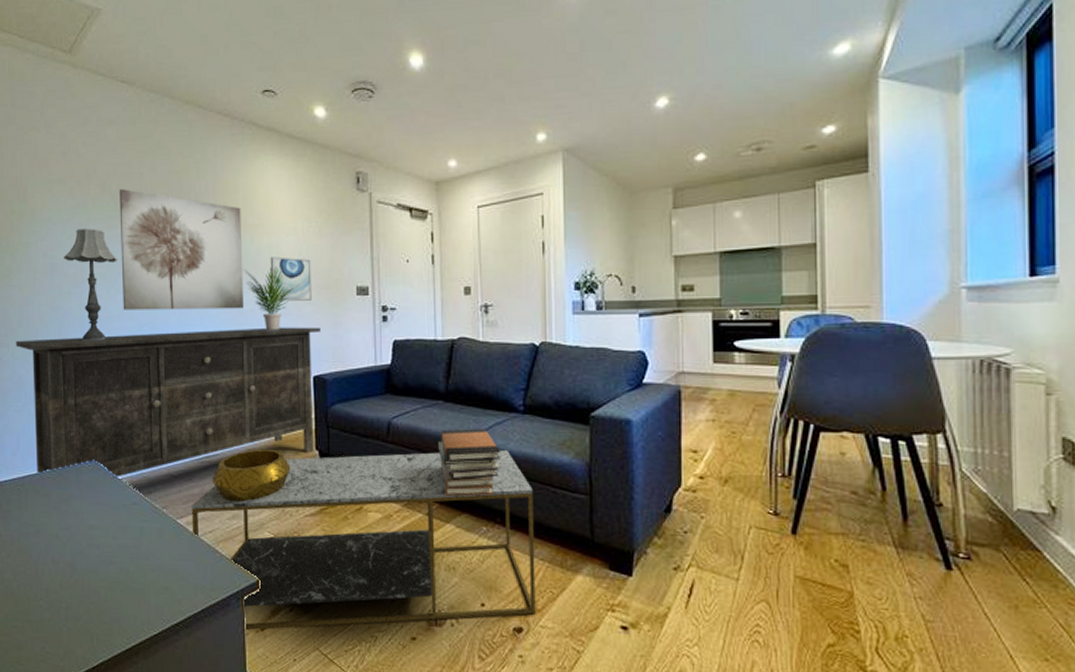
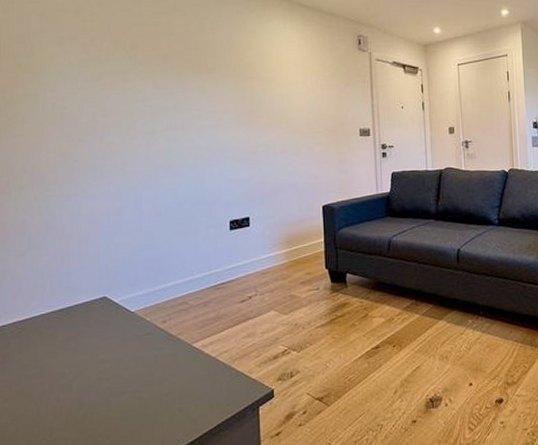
sideboard: present [15,327,320,479] -> none [19,163,328,314]
table lamp: present [64,229,117,341] -> none [74,81,132,185]
wall art: present [119,189,245,310] -> none [135,46,258,155]
coffee table: present [192,449,536,631] -> none [207,255,513,438]
decorative bowl: present [212,448,291,502] -> none [228,271,303,322]
potted plant: present [244,267,302,330] -> none [258,114,311,168]
wall art: present [270,257,312,301] -> none [282,105,320,143]
book stack: present [438,427,500,496] -> none [431,239,481,298]

